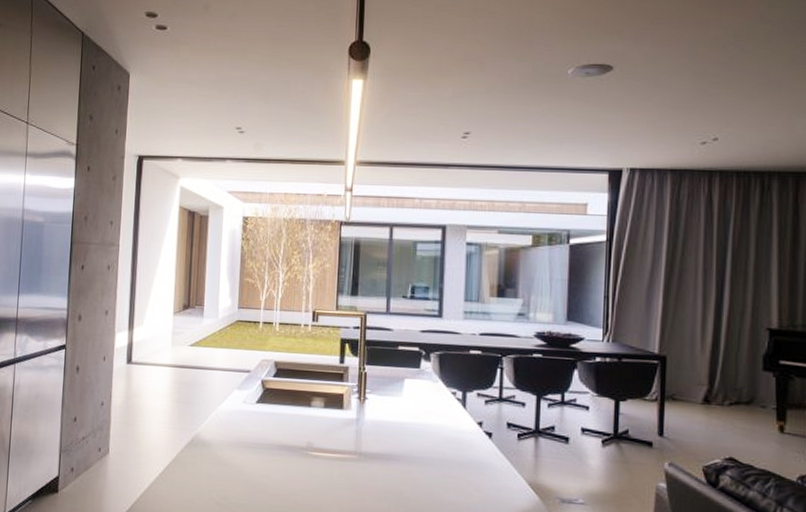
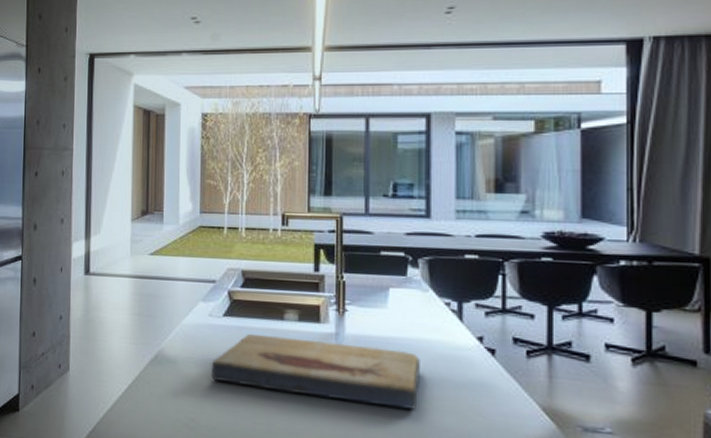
fish fossil: none [244,420,429,486] -> present [212,334,420,409]

